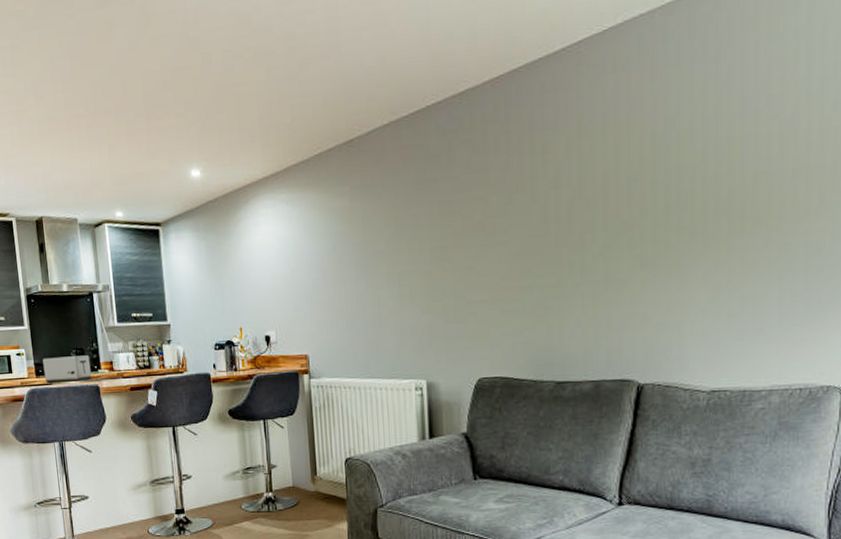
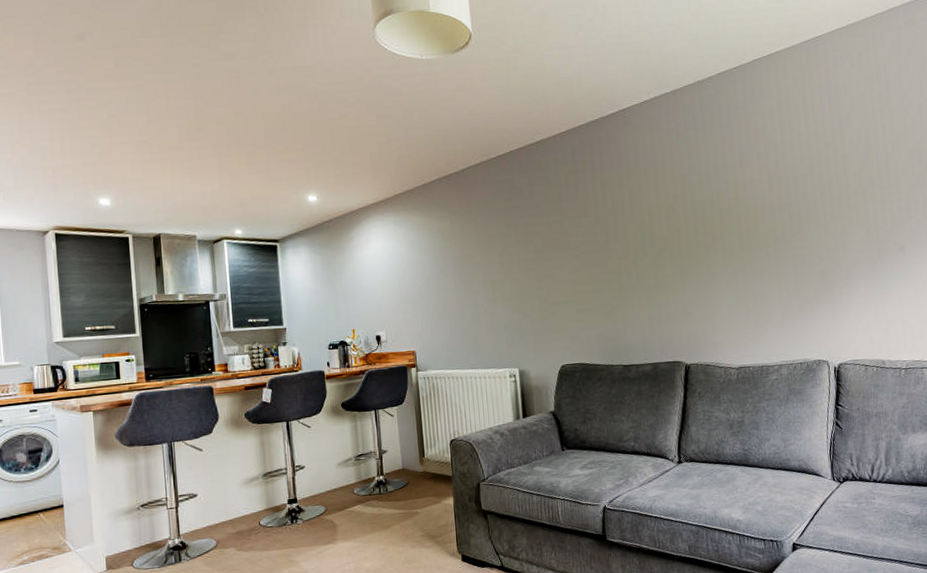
toaster: present [43,355,92,384] -> none [154,359,205,388]

